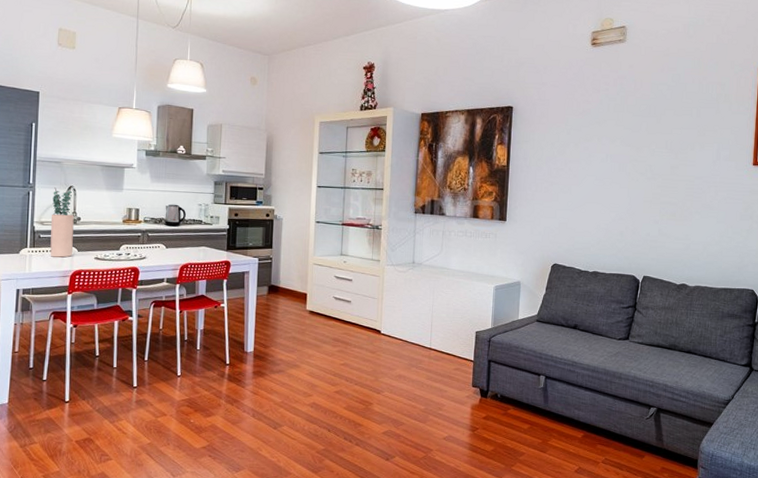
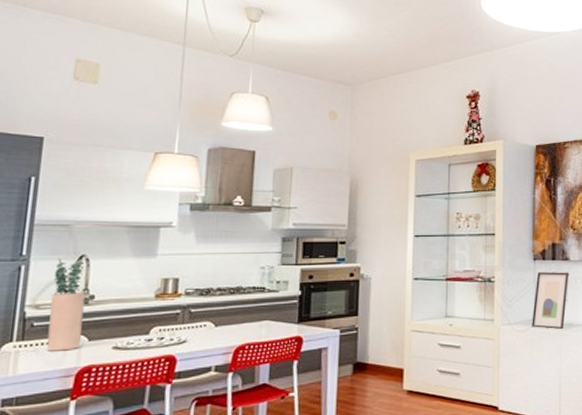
kettle: present [164,204,187,227] -> none [213,269,244,298]
picture frame: none [411,224,445,274] -> present [532,272,570,330]

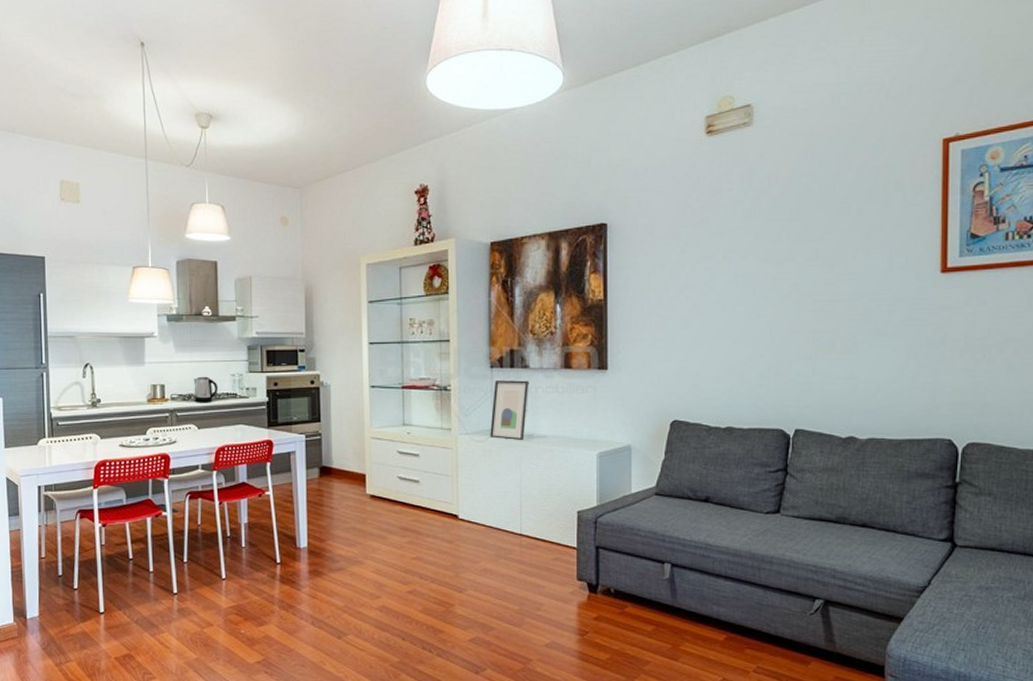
vase: present [46,254,86,351] -> none [68,362,95,447]
kettle: none [213,269,244,298] -> present [193,376,219,403]

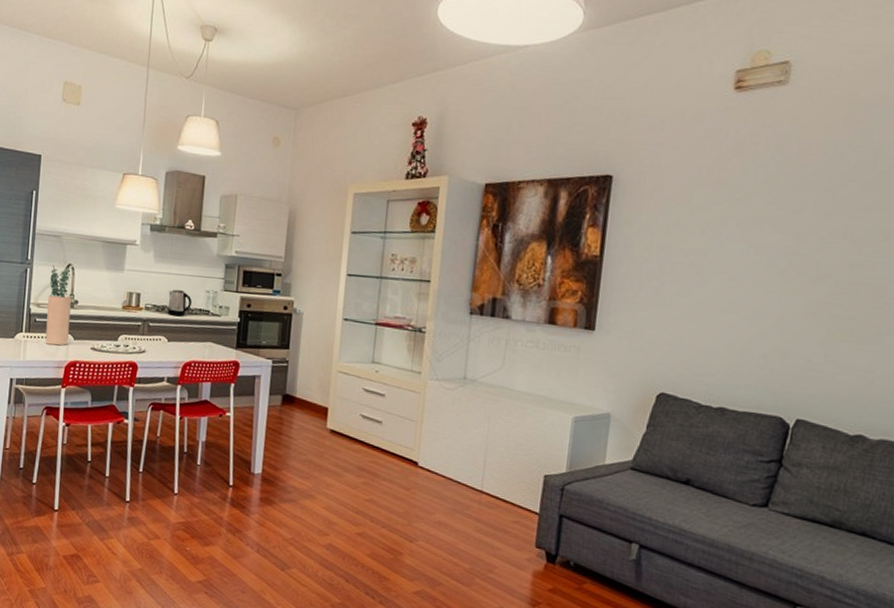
vase: none [68,362,95,447] -> present [45,263,72,346]
picture frame: present [490,380,530,441] -> none [461,328,509,395]

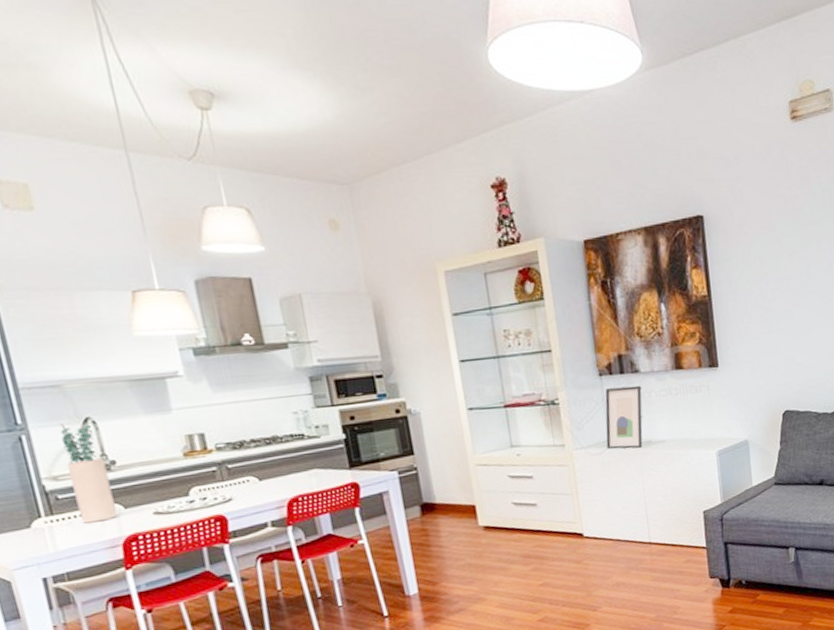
kettle: present [167,289,193,317] -> none [243,417,279,451]
picture frame: none [461,328,509,395] -> present [605,385,643,450]

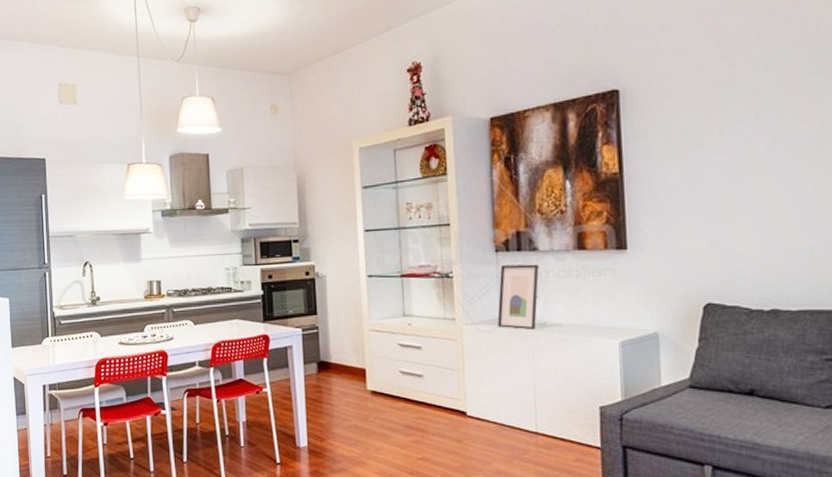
vase: present [60,416,117,524] -> none [69,261,95,345]

